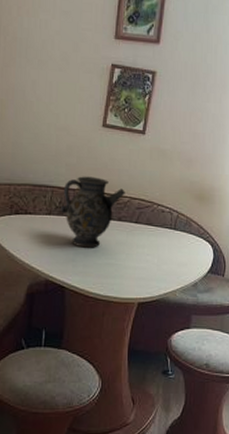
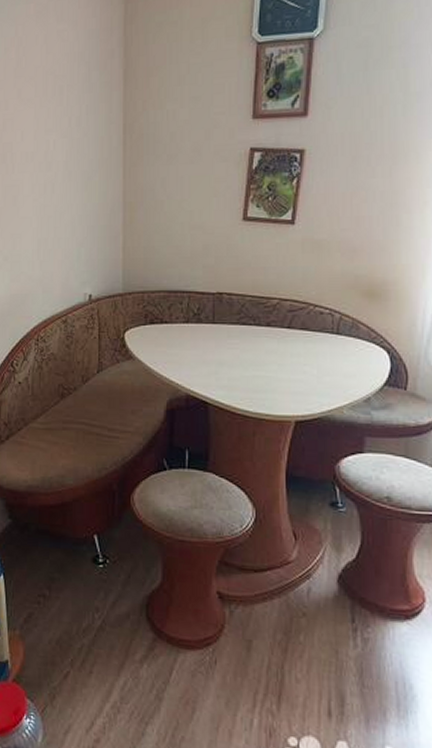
ewer: present [61,176,125,248] -> none [199,278,274,359]

